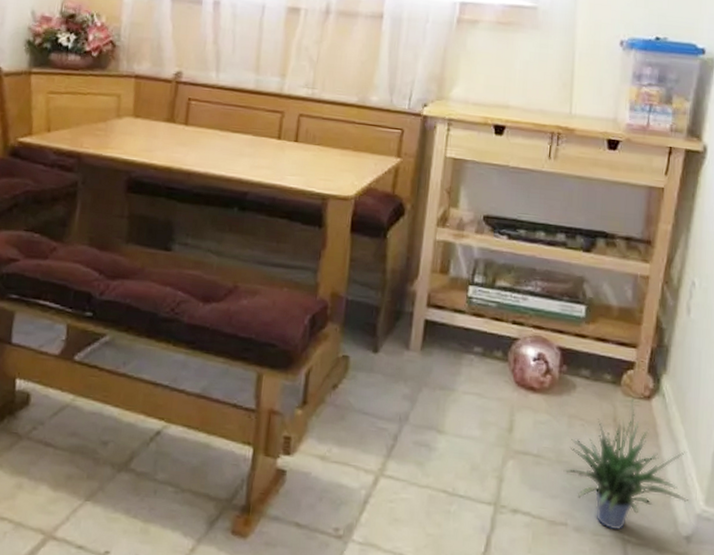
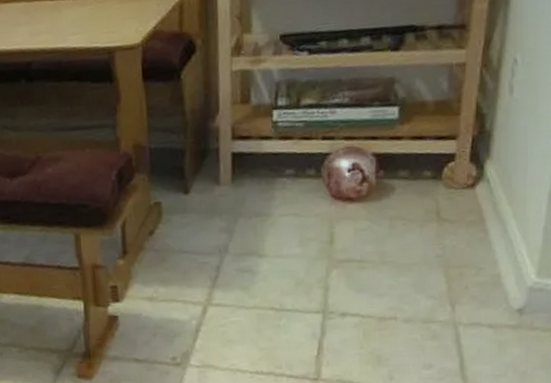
potted plant: present [563,399,689,531] -> none [388,190,520,316]

